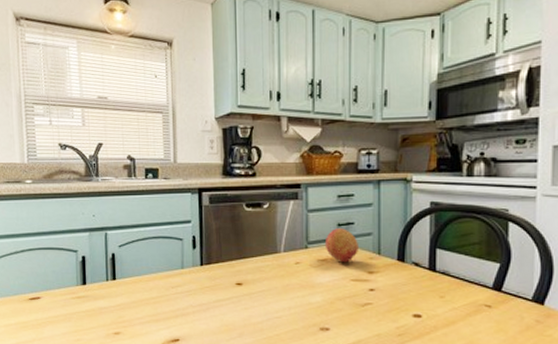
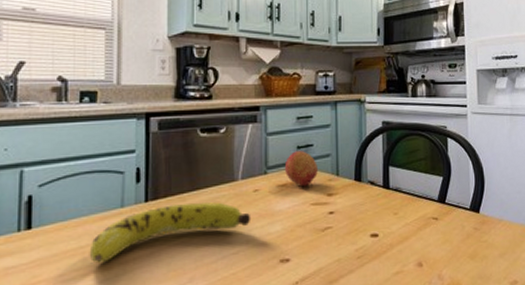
fruit: none [158,269,293,312] -> present [89,202,251,264]

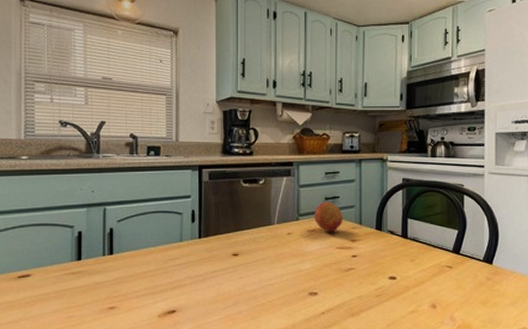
fruit: present [89,202,251,264] -> none [156,241,285,285]

